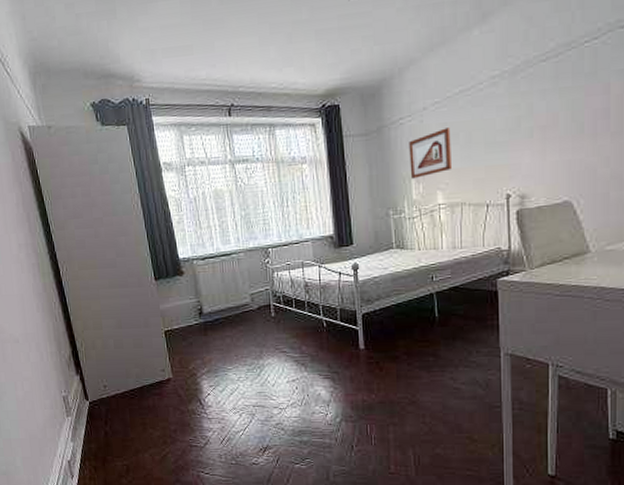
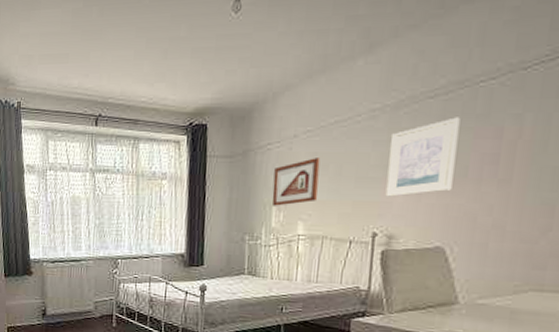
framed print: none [511,77,572,159] -> present [385,117,460,197]

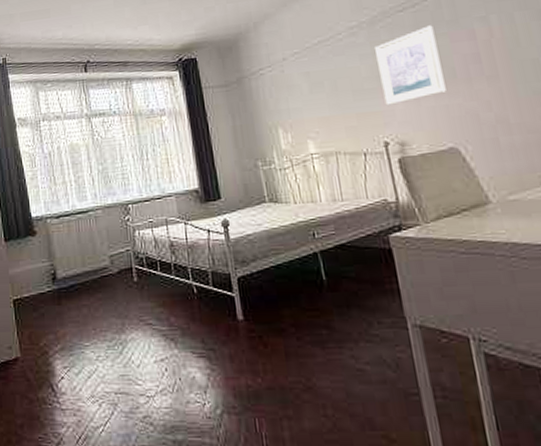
picture frame: present [272,158,321,206] -> none [272,76,321,128]

